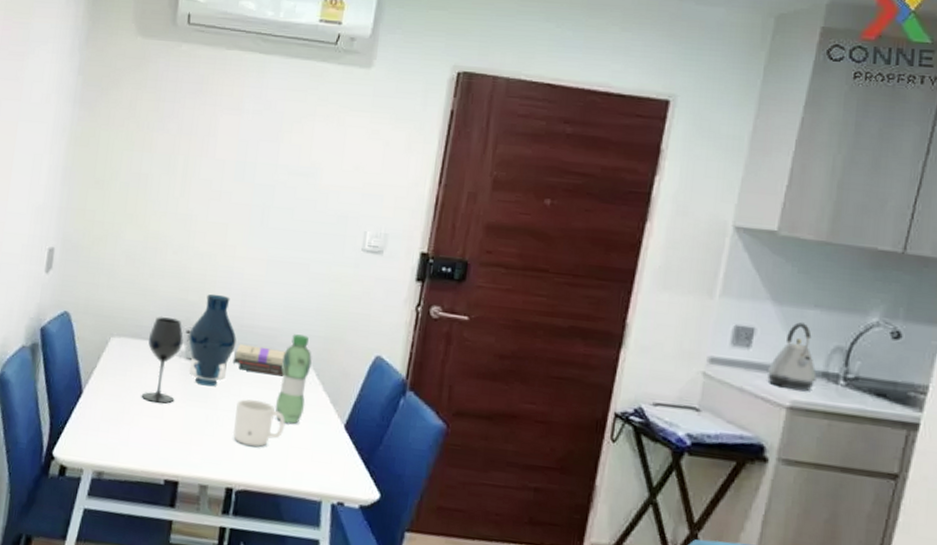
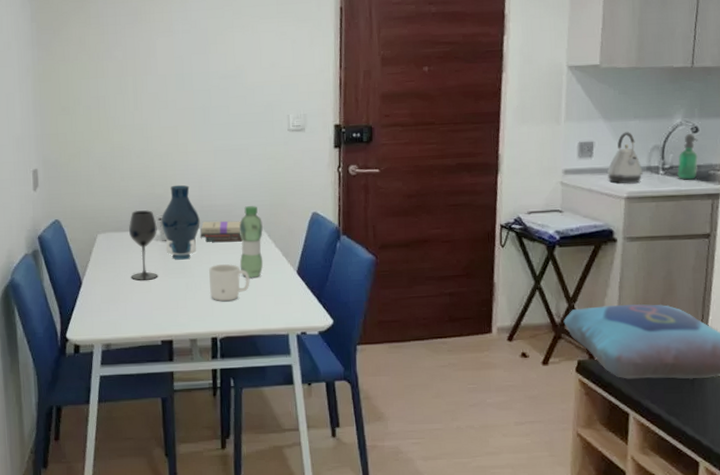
soap dispenser: none [863,339,899,400] -> present [677,134,698,180]

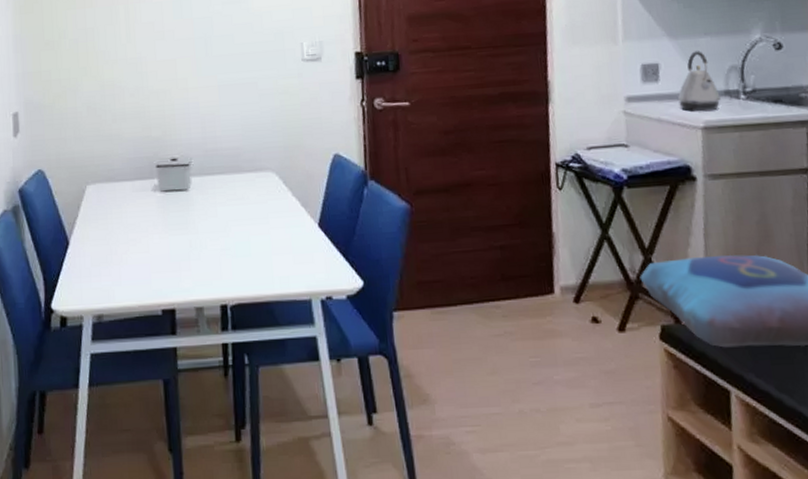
wineglass: present [128,210,158,281] -> none [121,156,157,240]
vase: present [161,185,200,260] -> none [159,126,204,214]
books: present [199,221,243,242] -> none [203,166,254,192]
mug: present [209,264,250,301] -> none [216,217,264,261]
water bottle: present [239,206,264,278] -> none [250,148,279,233]
soap dispenser: present [677,134,698,180] -> none [761,51,786,106]

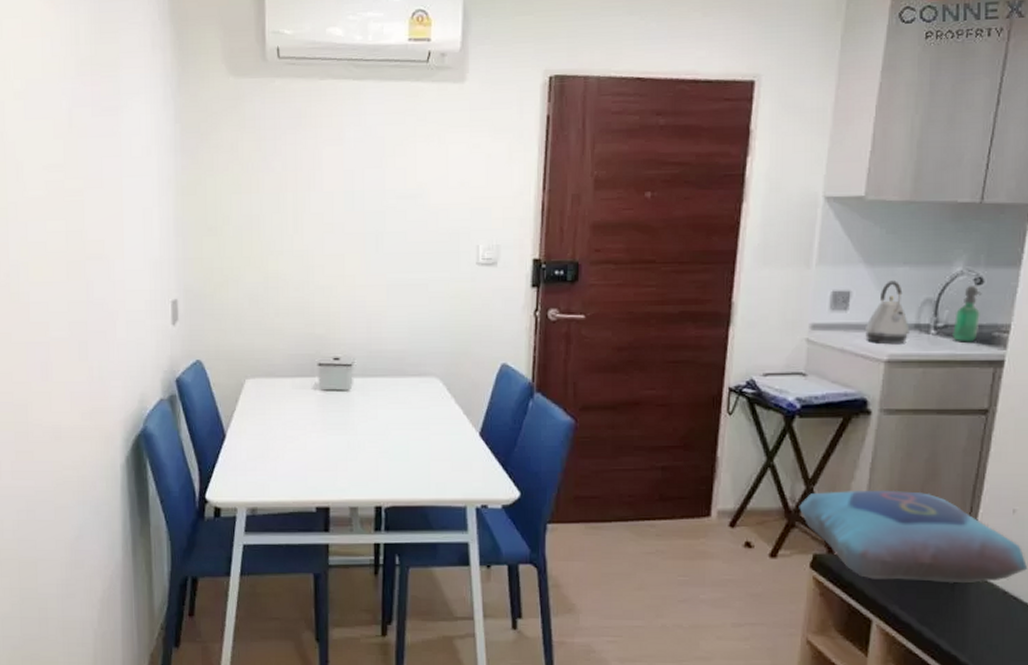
soap dispenser: none [761,51,786,106] -> present [953,286,982,342]

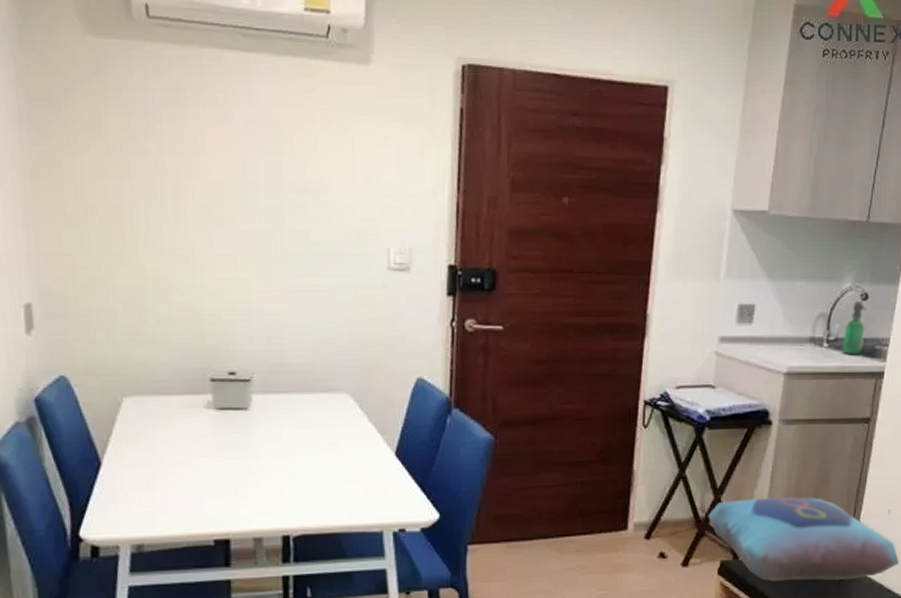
kettle: present [864,280,910,345] -> none [766,295,806,357]

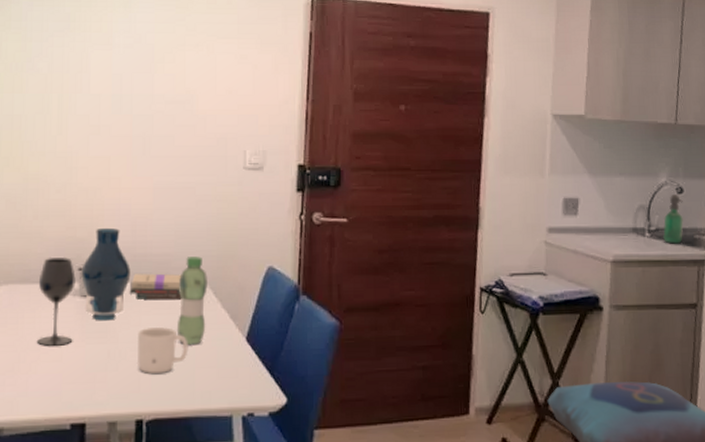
wineglass: none [167,366,210,462] -> present [36,257,76,347]
vase: none [213,334,268,435] -> present [81,227,131,321]
books: none [267,385,325,413] -> present [129,273,182,300]
mug: none [280,442,334,489] -> present [136,327,188,373]
water bottle: none [320,367,352,460] -> present [176,256,207,345]

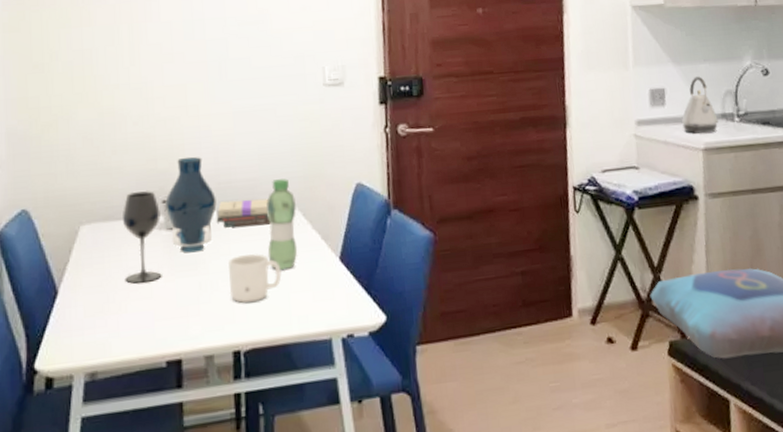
kettle: none [592,189,629,246] -> present [681,76,719,134]
soap dispenser: present [663,195,684,244] -> none [752,77,772,127]

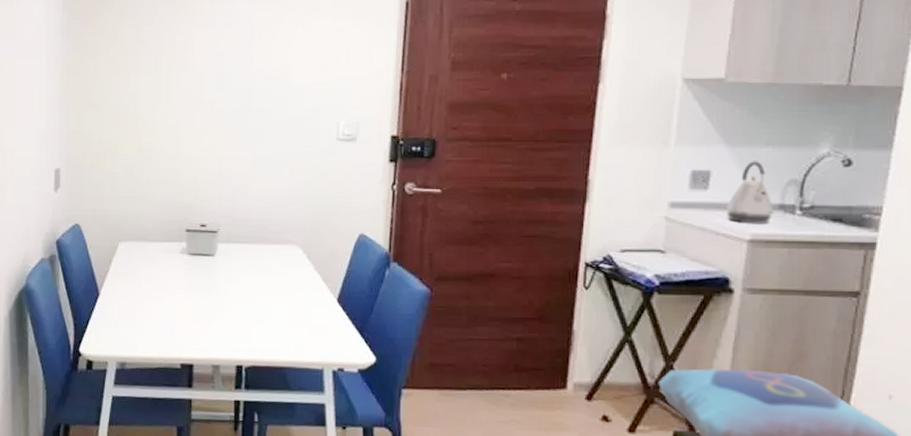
wineglass: present [122,191,162,284] -> none [151,219,184,297]
vase: present [165,156,217,253] -> none [188,194,231,277]
books: present [215,198,271,228] -> none [230,236,278,261]
mug: present [228,254,282,303] -> none [237,285,283,326]
water bottle: present [266,178,298,270] -> none [272,222,301,302]

